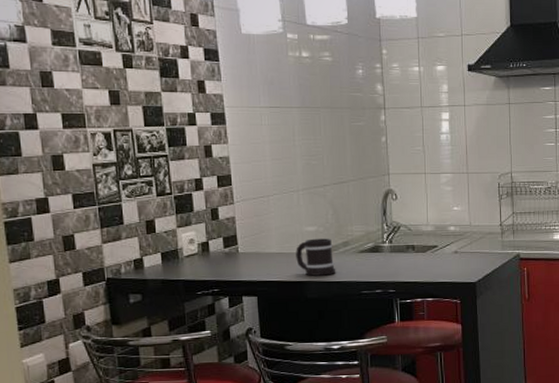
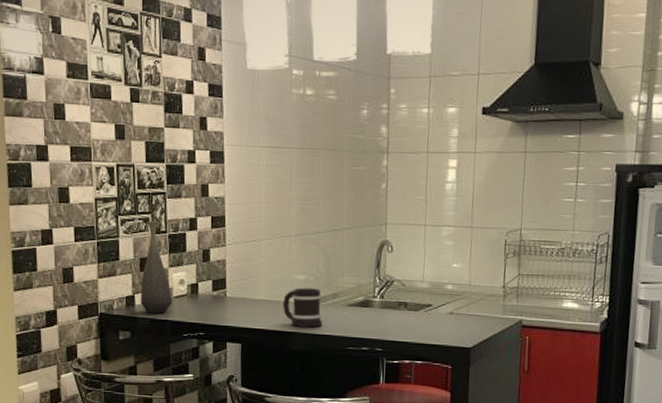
bottle: none [148,183,183,275] -> present [140,220,172,314]

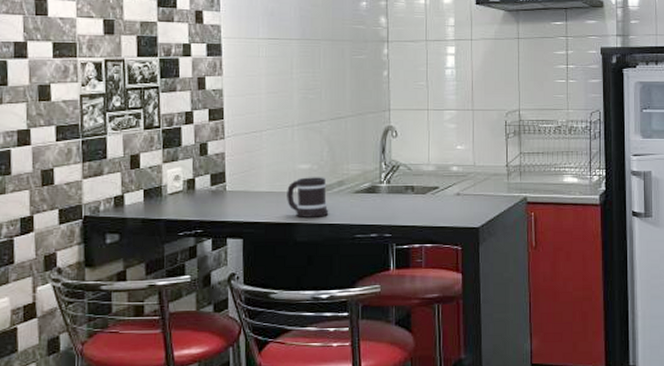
bottle: present [140,220,172,314] -> none [131,115,166,214]

